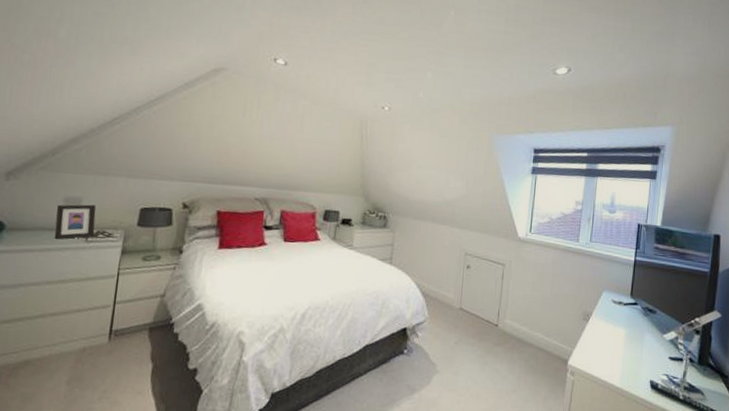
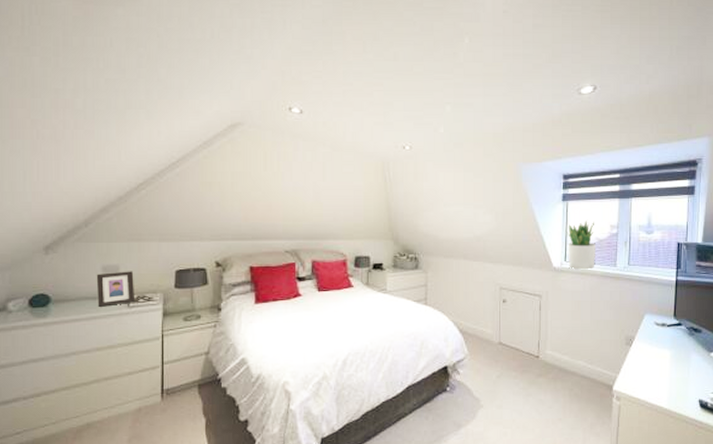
planter: none [533,195,560,243] -> present [568,221,595,270]

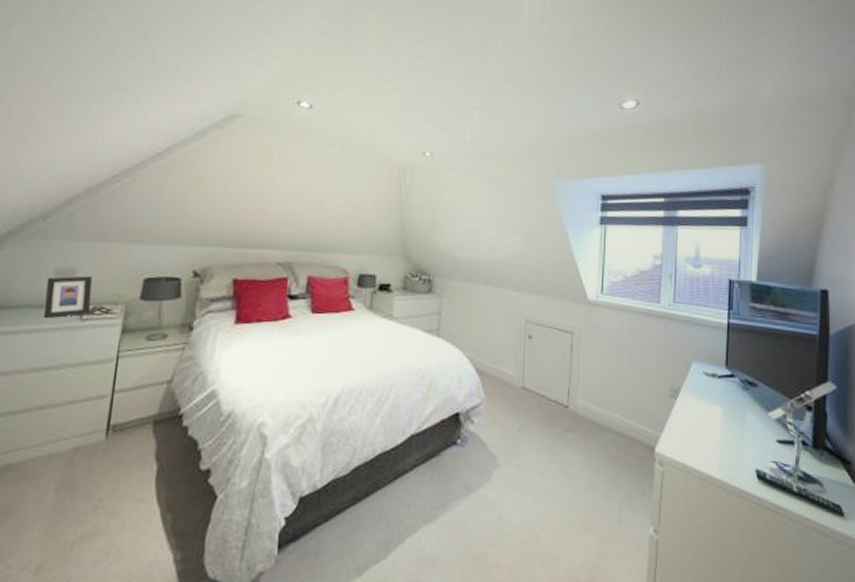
planter: present [568,221,595,270] -> none [605,248,636,305]

